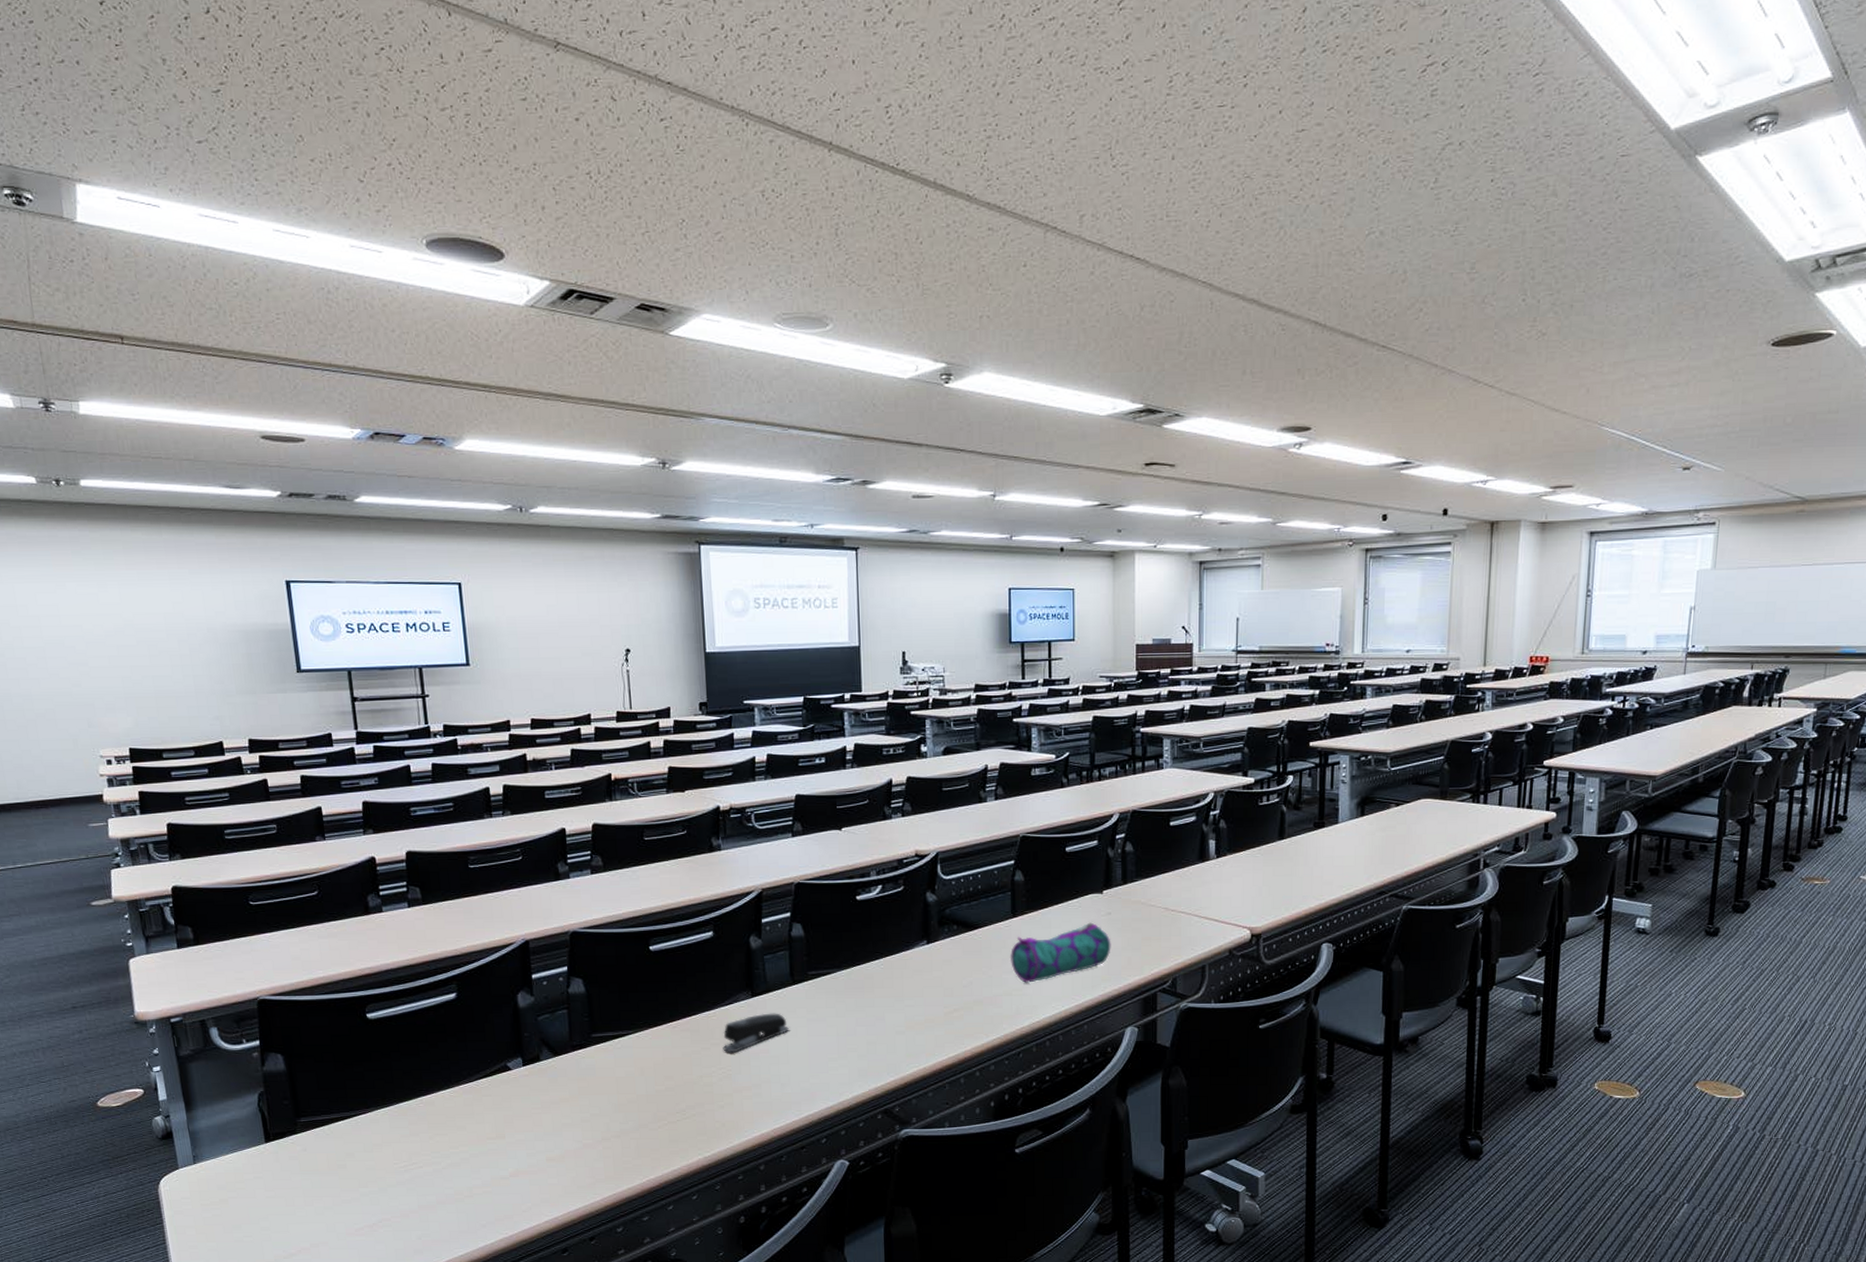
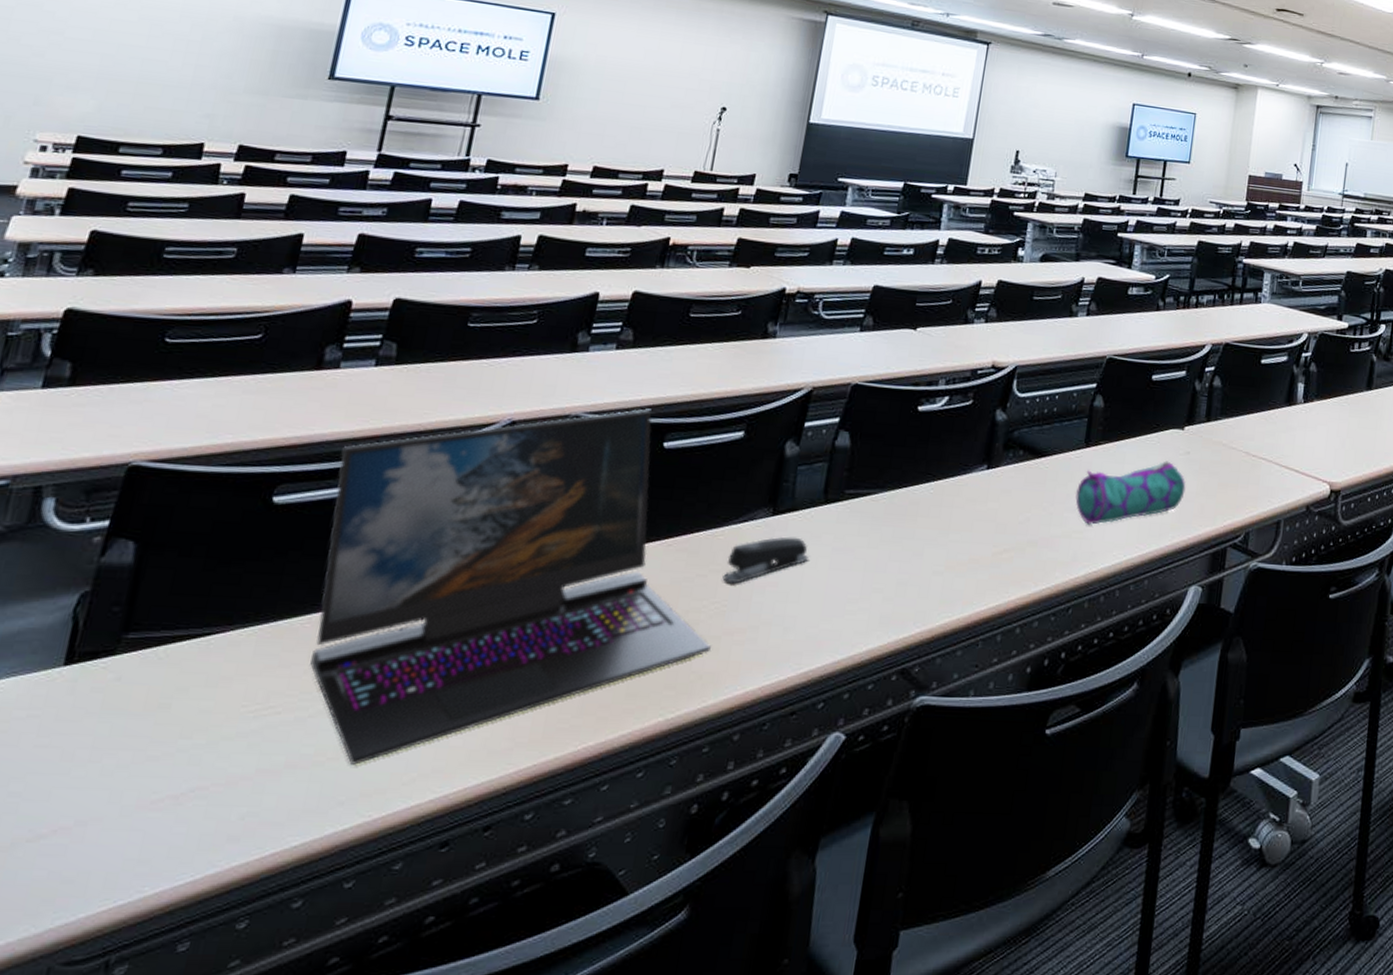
laptop: none [404,920,726,1200] -> present [310,408,711,765]

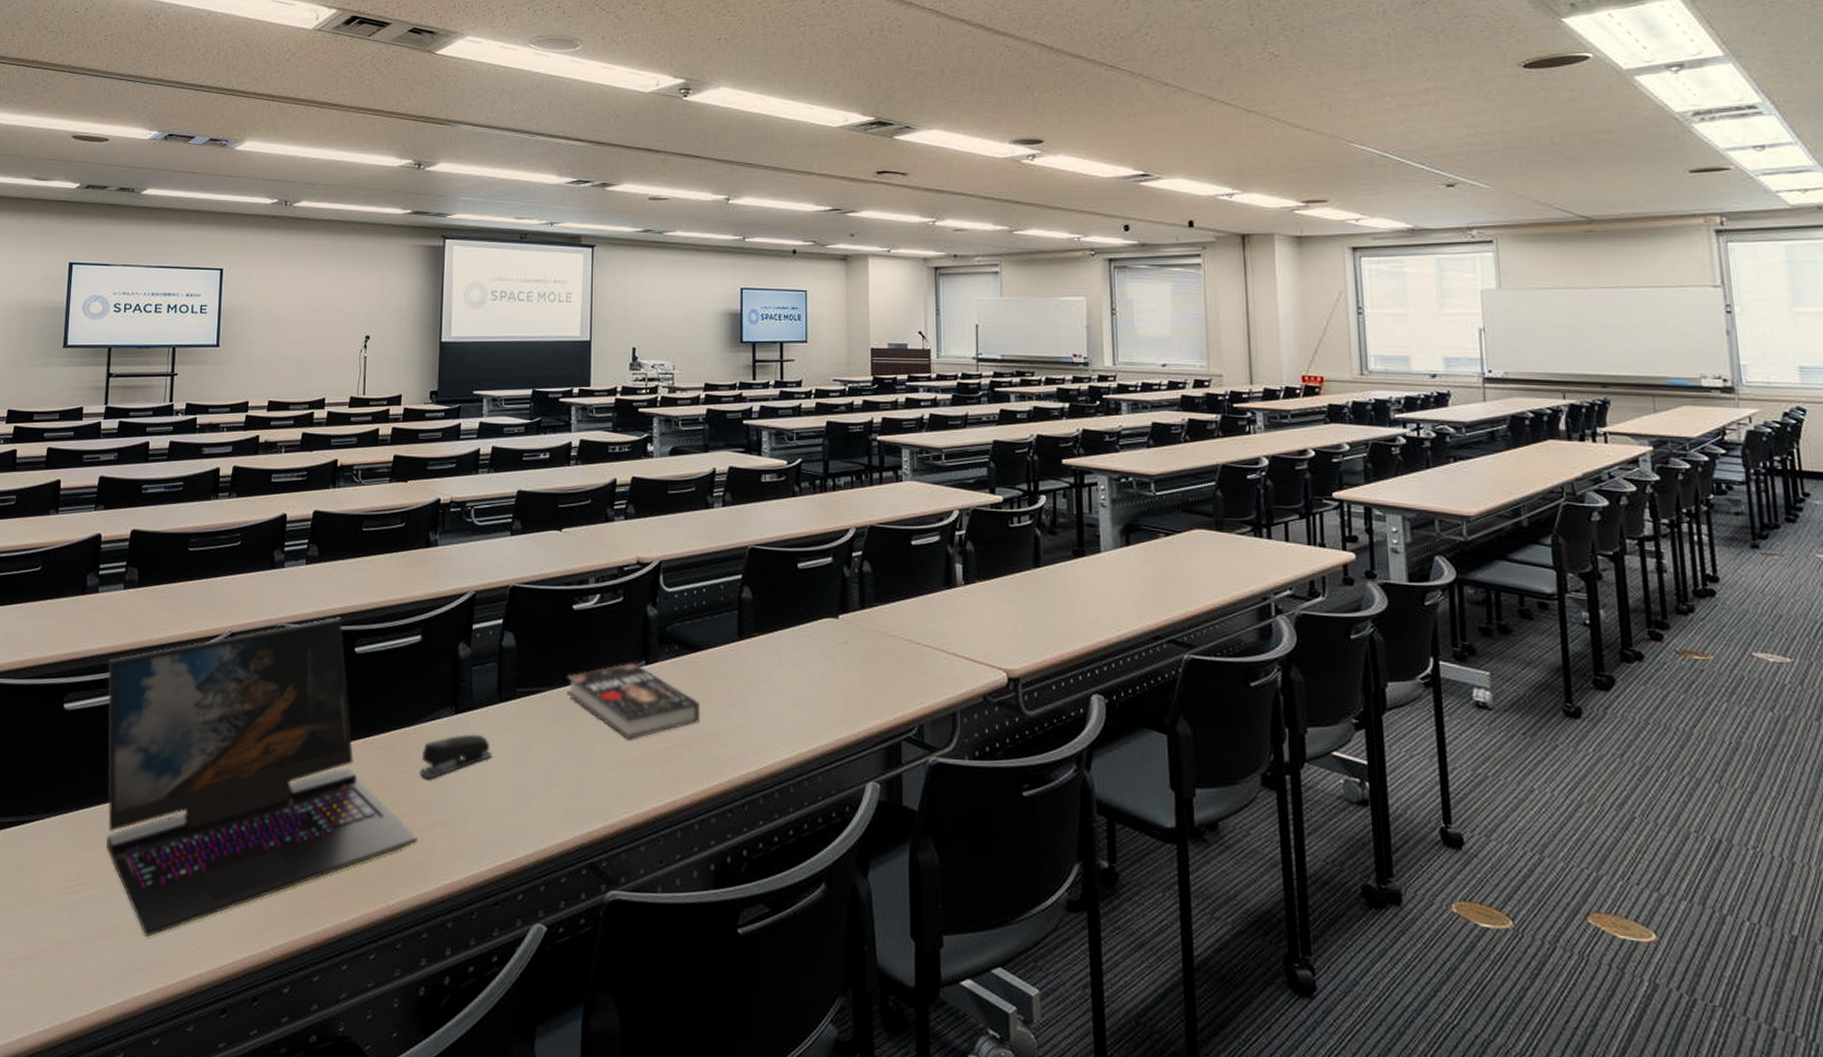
book: none [899,467,1037,545] -> present [567,663,701,740]
pencil case: present [1075,461,1186,525] -> none [735,651,848,719]

